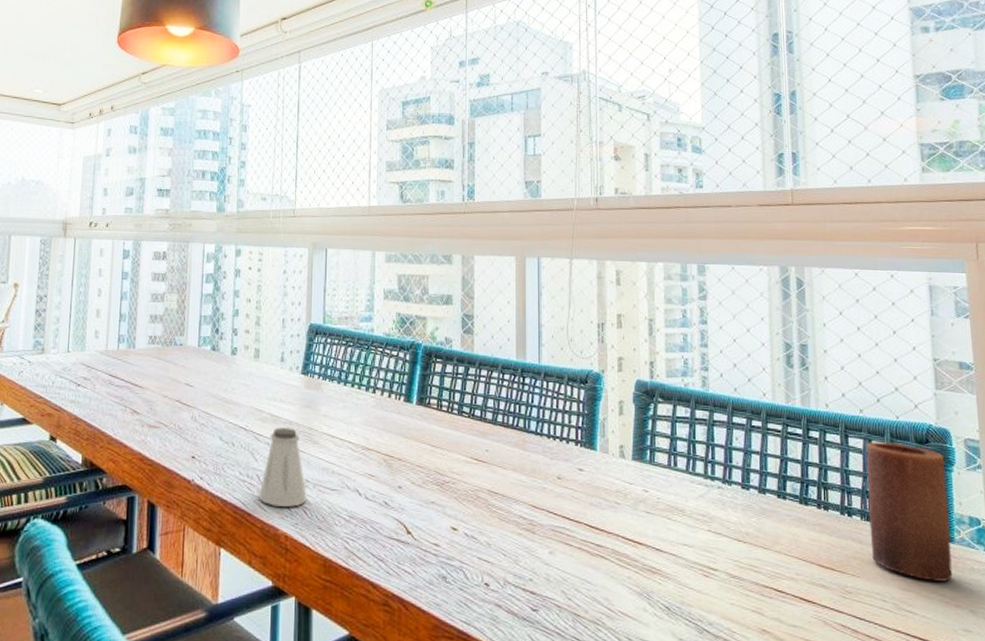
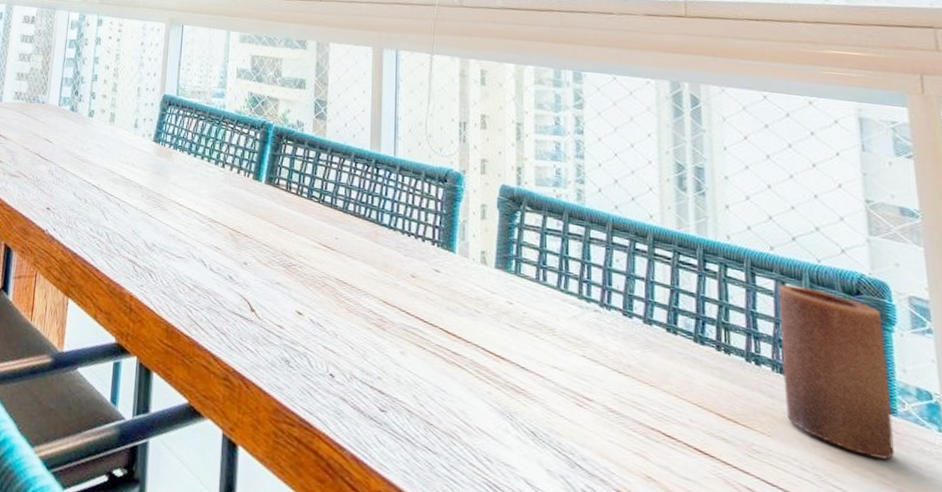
saltshaker: present [259,427,307,507] -> none [107,190,153,269]

